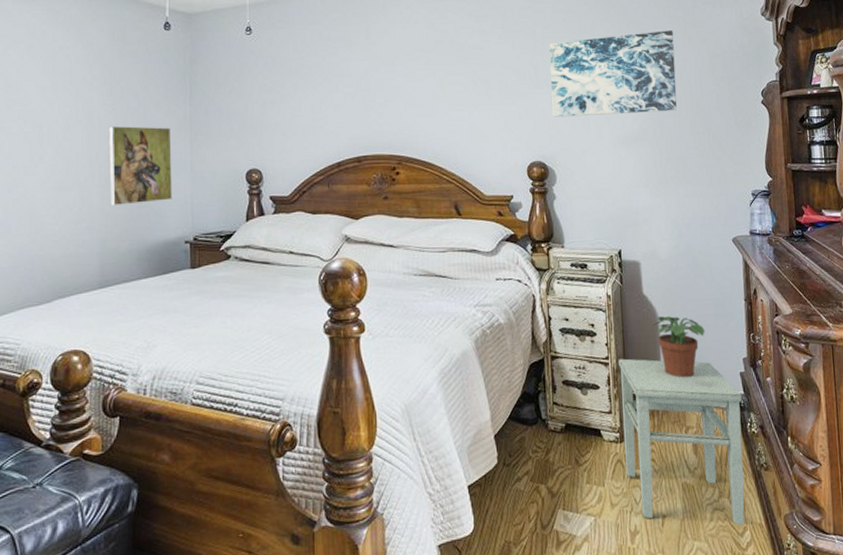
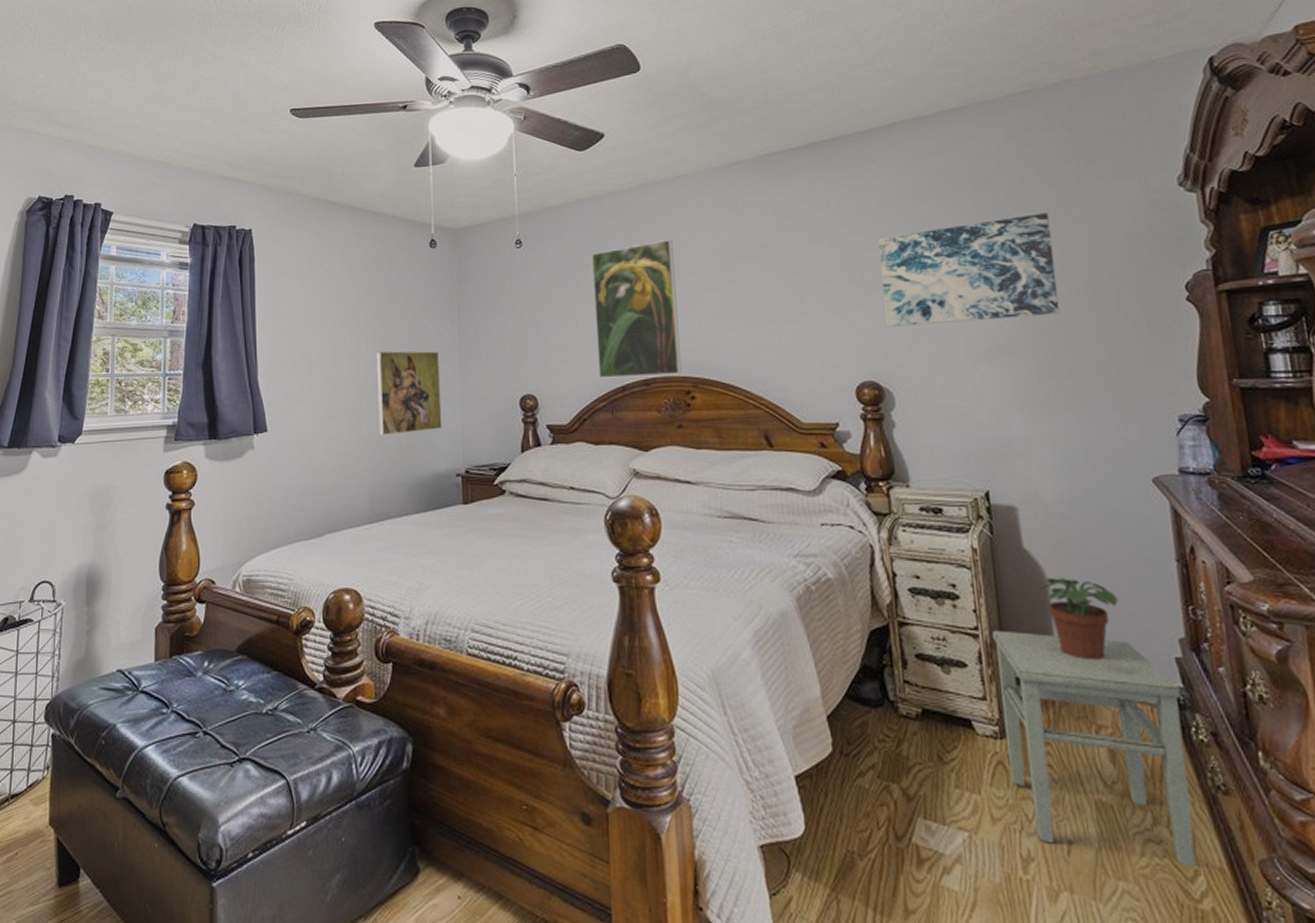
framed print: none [315,35,389,155] -> present [592,240,682,379]

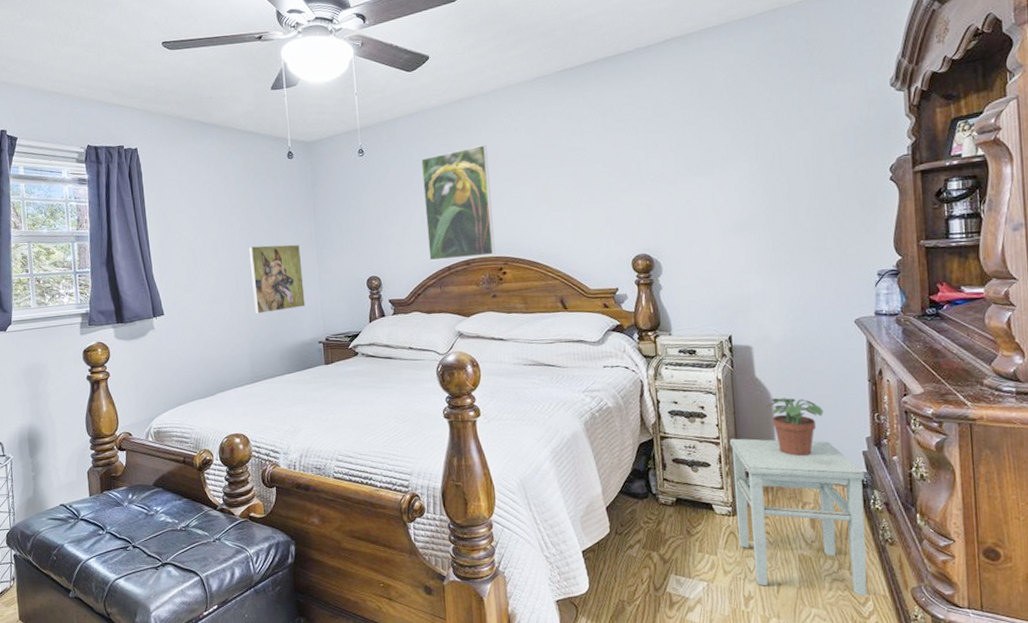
wall art: present [878,213,1059,327] -> none [652,112,792,210]

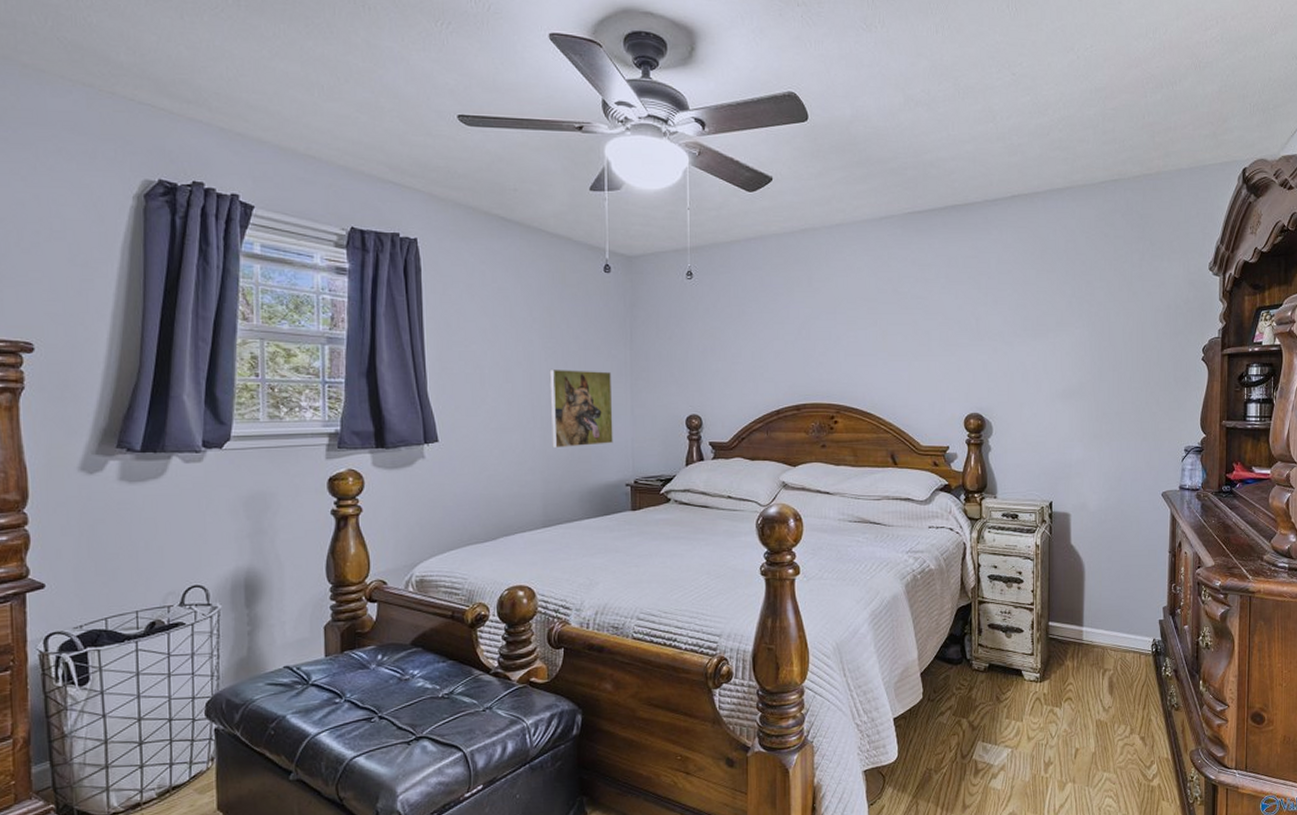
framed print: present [421,145,495,261] -> none [756,282,828,403]
stool: present [729,438,867,596] -> none [1042,604,1160,760]
potted plant: present [765,398,824,457] -> none [1077,566,1128,624]

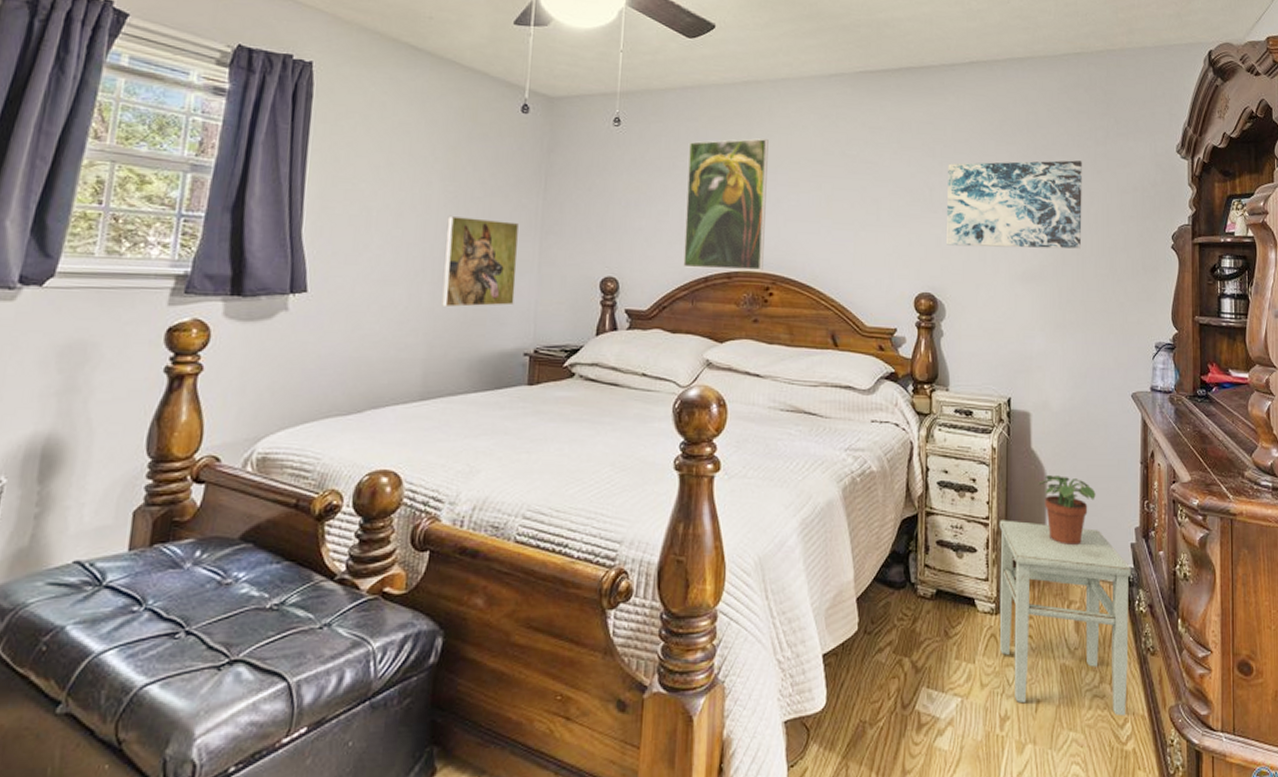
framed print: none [756,282,828,403] -> present [683,138,769,271]
wall art: none [991,284,1118,369] -> present [945,160,1082,249]
stool: none [1042,604,1160,760] -> present [999,520,1132,716]
potted plant: none [1077,566,1128,624] -> present [1038,475,1096,546]

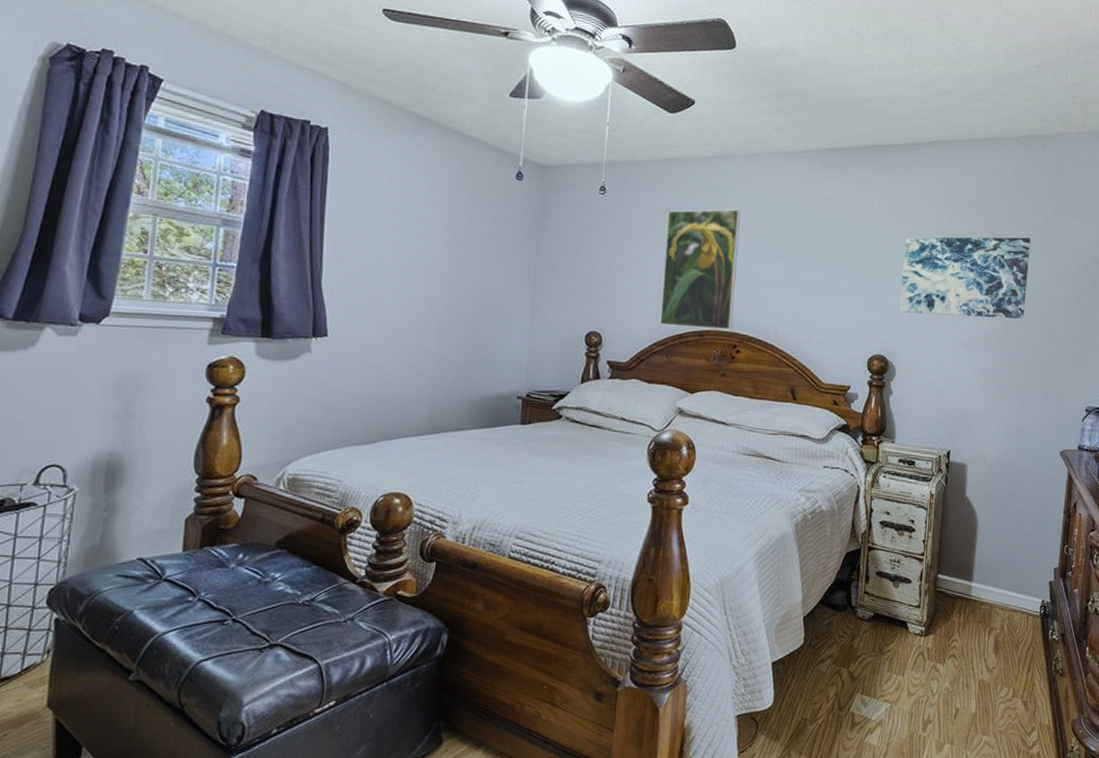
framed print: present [442,215,519,308] -> none [445,272,514,354]
stool: present [999,520,1132,716] -> none [927,556,1049,725]
potted plant: present [1038,475,1096,546] -> none [970,520,1021,582]

